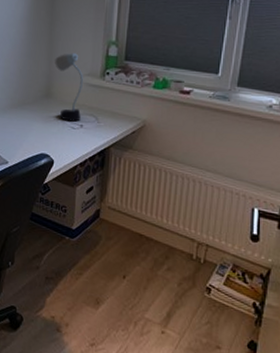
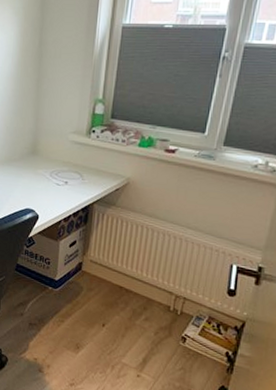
desk lamp: present [55,53,84,122] -> none [41,110,70,179]

